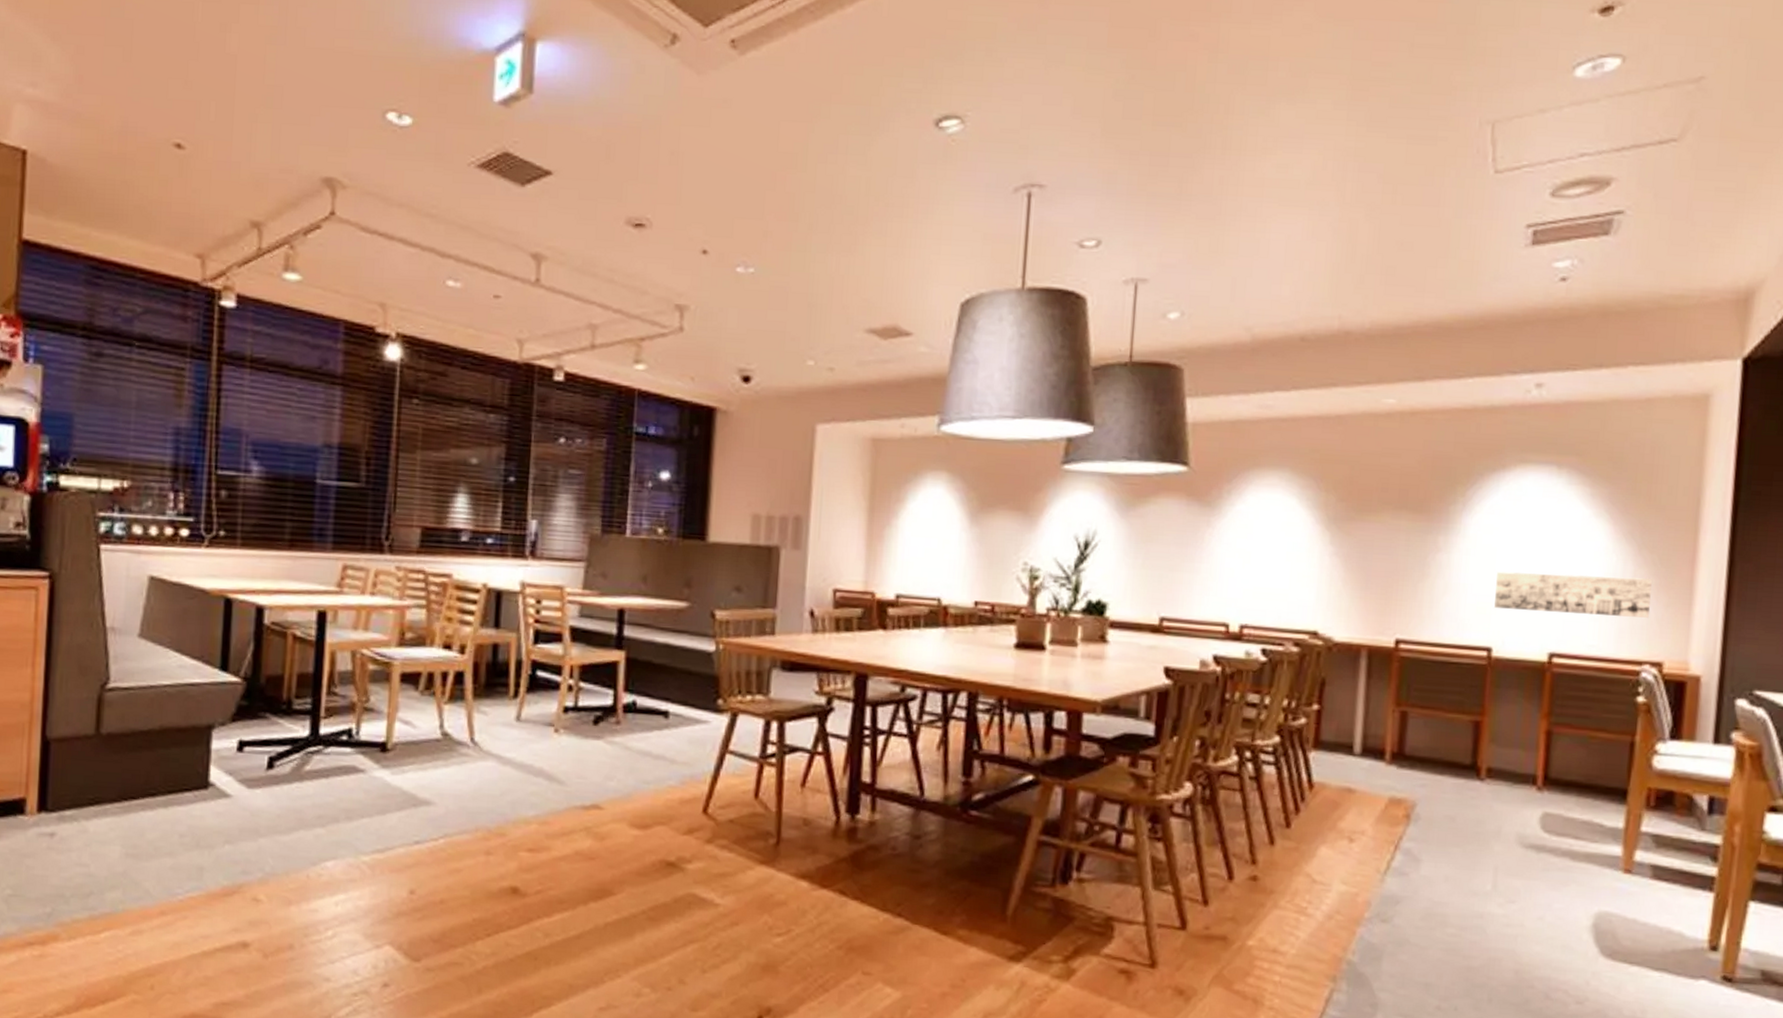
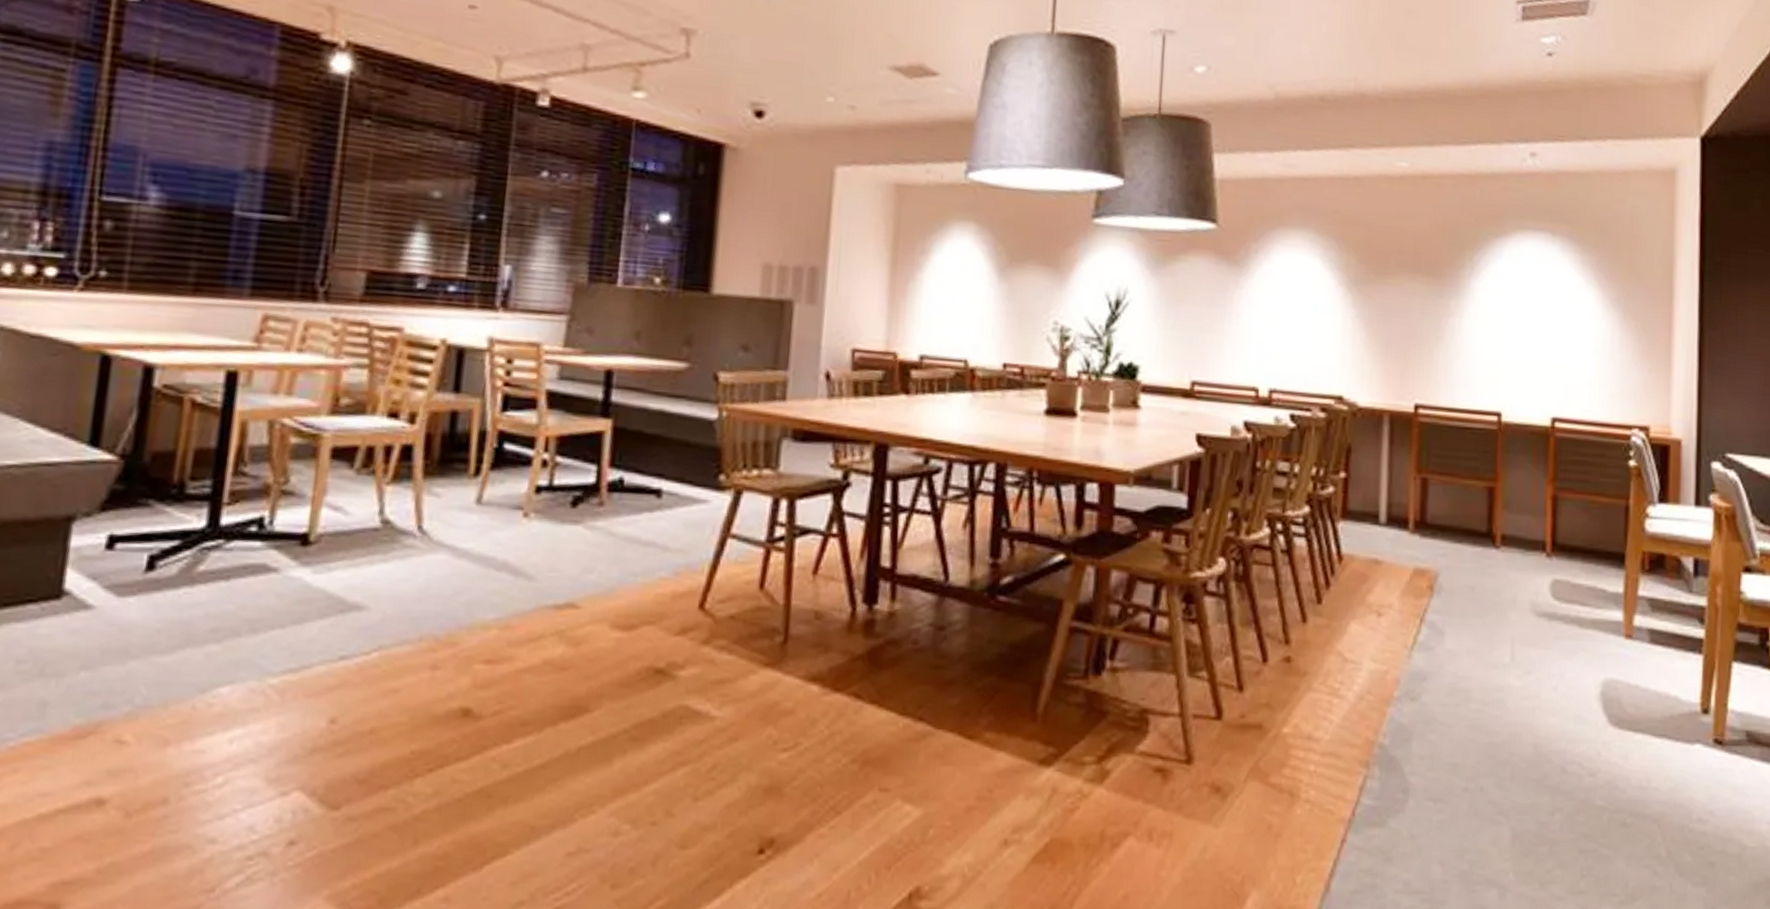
wall art: present [1494,571,1652,618] -> none [1502,336,1636,383]

